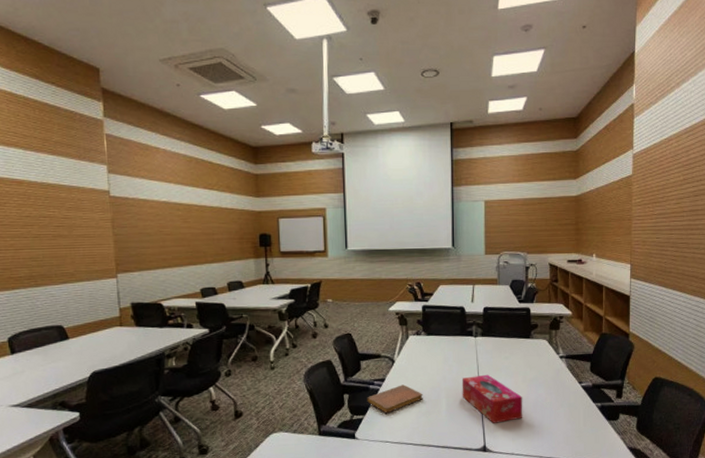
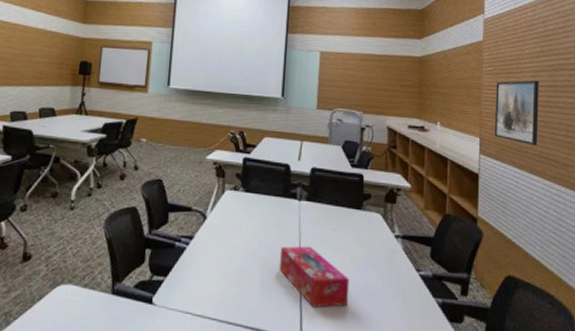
notebook: present [367,384,423,414] -> none [170,246,235,279]
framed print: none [644,206,682,266] -> present [495,80,539,146]

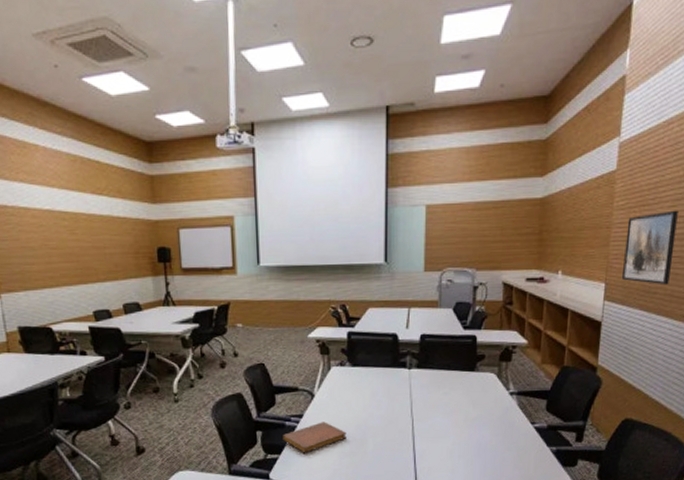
notebook: none [170,246,235,279] -> present [282,422,347,453]
tissue box: present [279,246,350,308] -> none [391,412,463,467]

